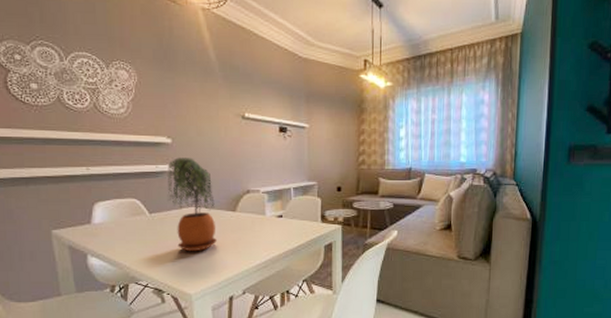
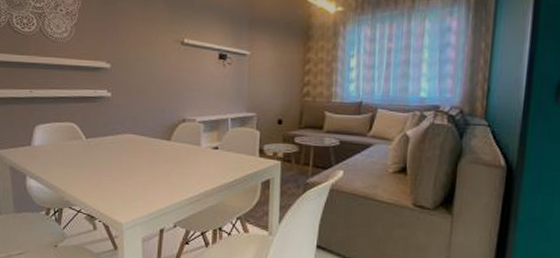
potted plant: present [167,157,217,252] -> none [104,83,150,180]

